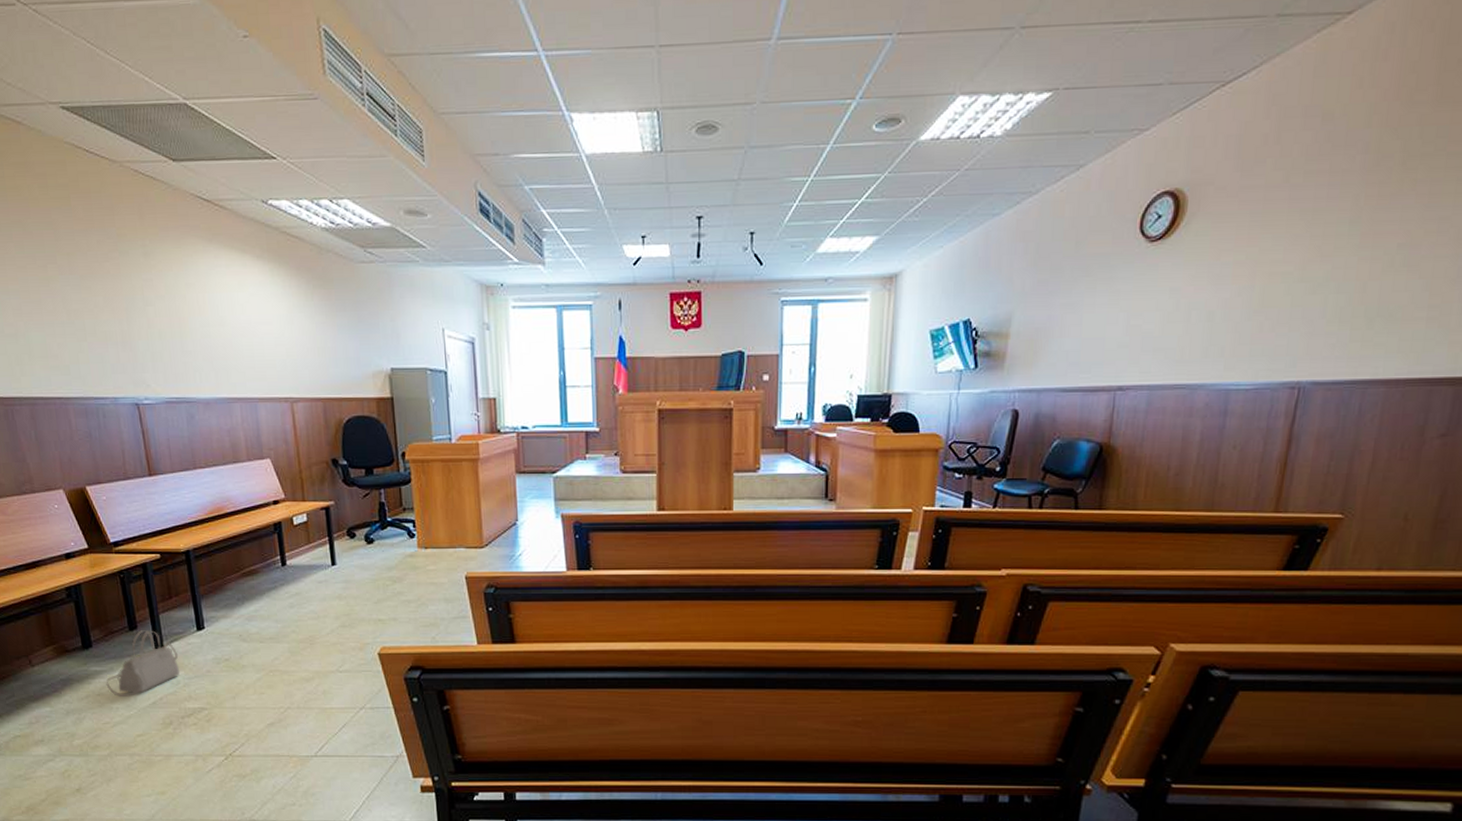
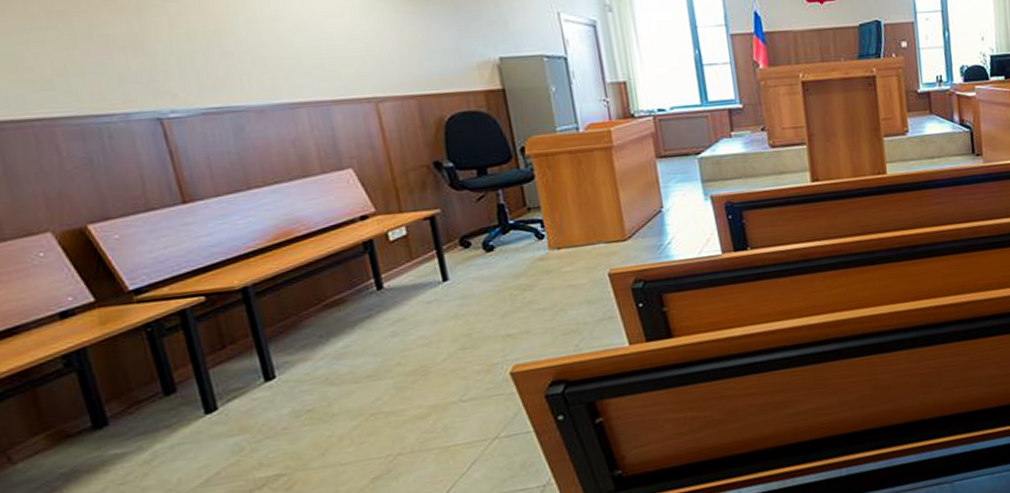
handbag: present [106,630,181,698] -> none [132,390,244,482]

